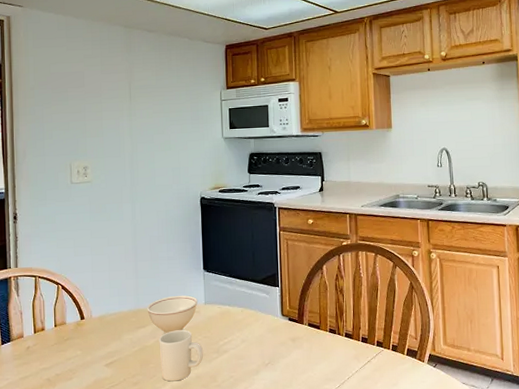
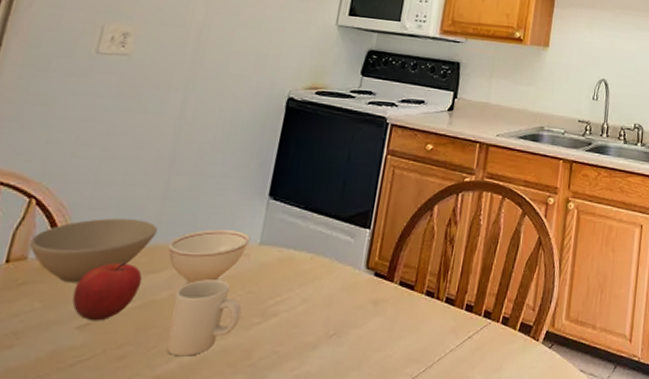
bowl: none [64,293,137,337] -> present [29,218,158,283]
fruit: none [97,321,136,361] -> present [72,261,143,321]

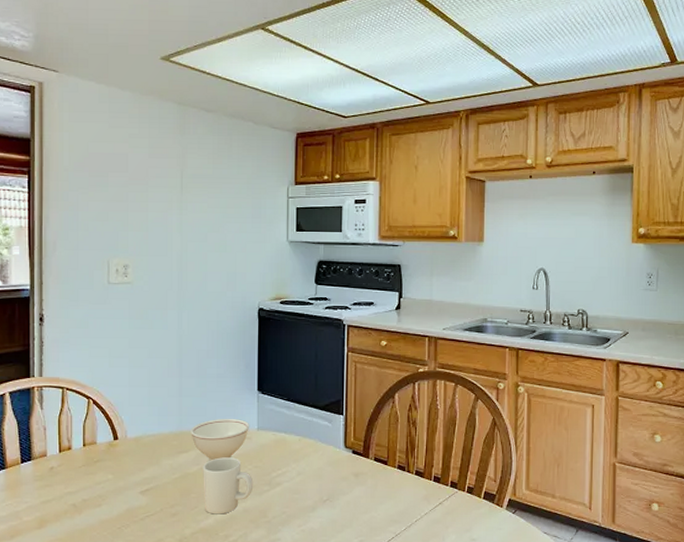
bowl: present [29,218,158,283] -> none [95,411,180,461]
fruit: present [72,261,143,321] -> none [132,444,177,488]

